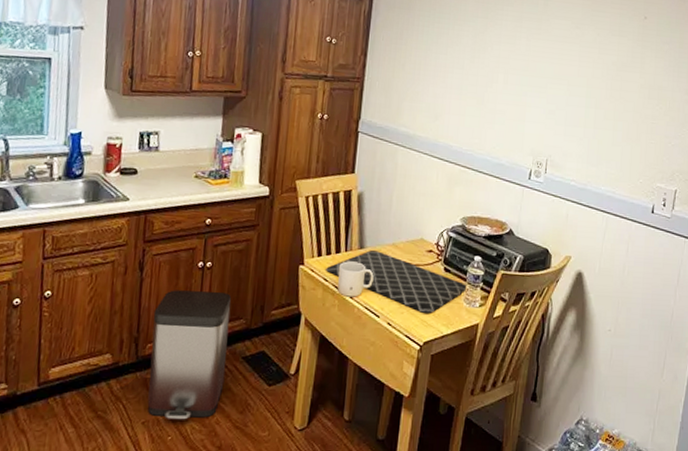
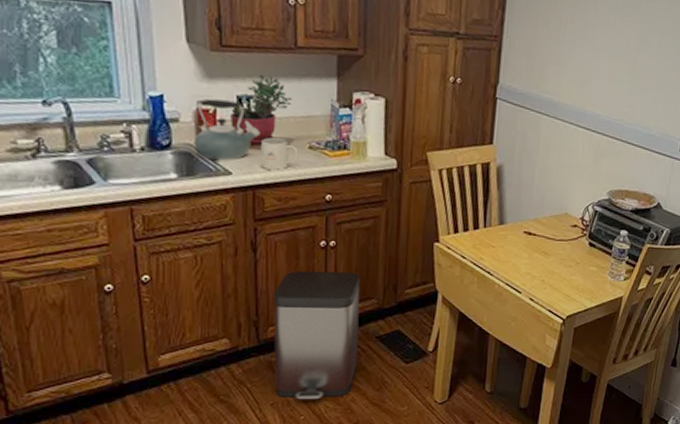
kettle: none [101,135,156,189] -> present [194,98,260,161]
succulent plant: none [132,114,185,179] -> present [229,74,296,151]
mug: none [153,168,186,198] -> present [259,137,299,171]
placemat: present [326,249,468,314] -> none [463,225,613,289]
mug: present [337,261,374,297] -> none [475,237,515,274]

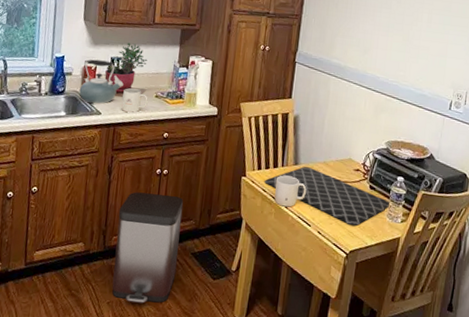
placemat: none [463,225,613,289] -> present [265,166,391,226]
mug: none [475,237,515,274] -> present [274,175,307,207]

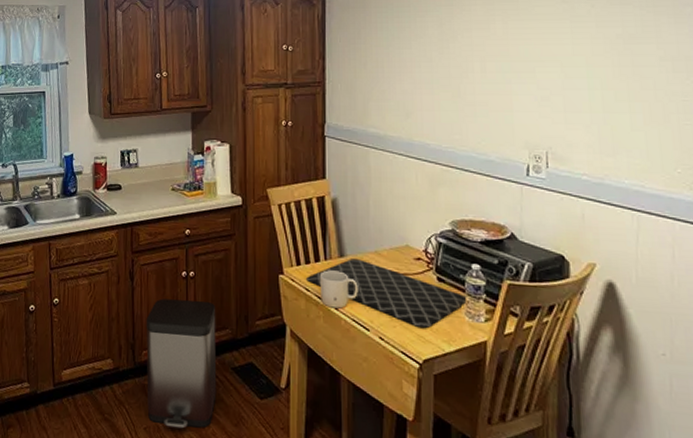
kettle: present [79,59,124,104] -> none [91,155,136,203]
succulent plant: present [104,42,148,97] -> none [115,133,162,194]
mug: present [121,88,148,113] -> none [136,183,164,210]

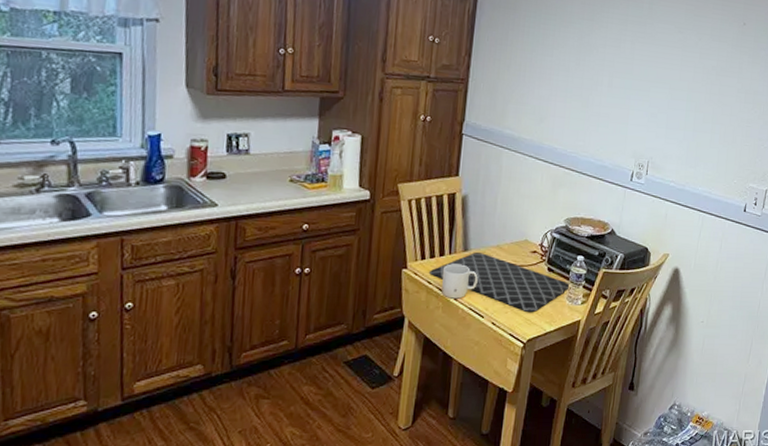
pedal bin: present [145,298,217,429] -> none [243,297,332,427]

